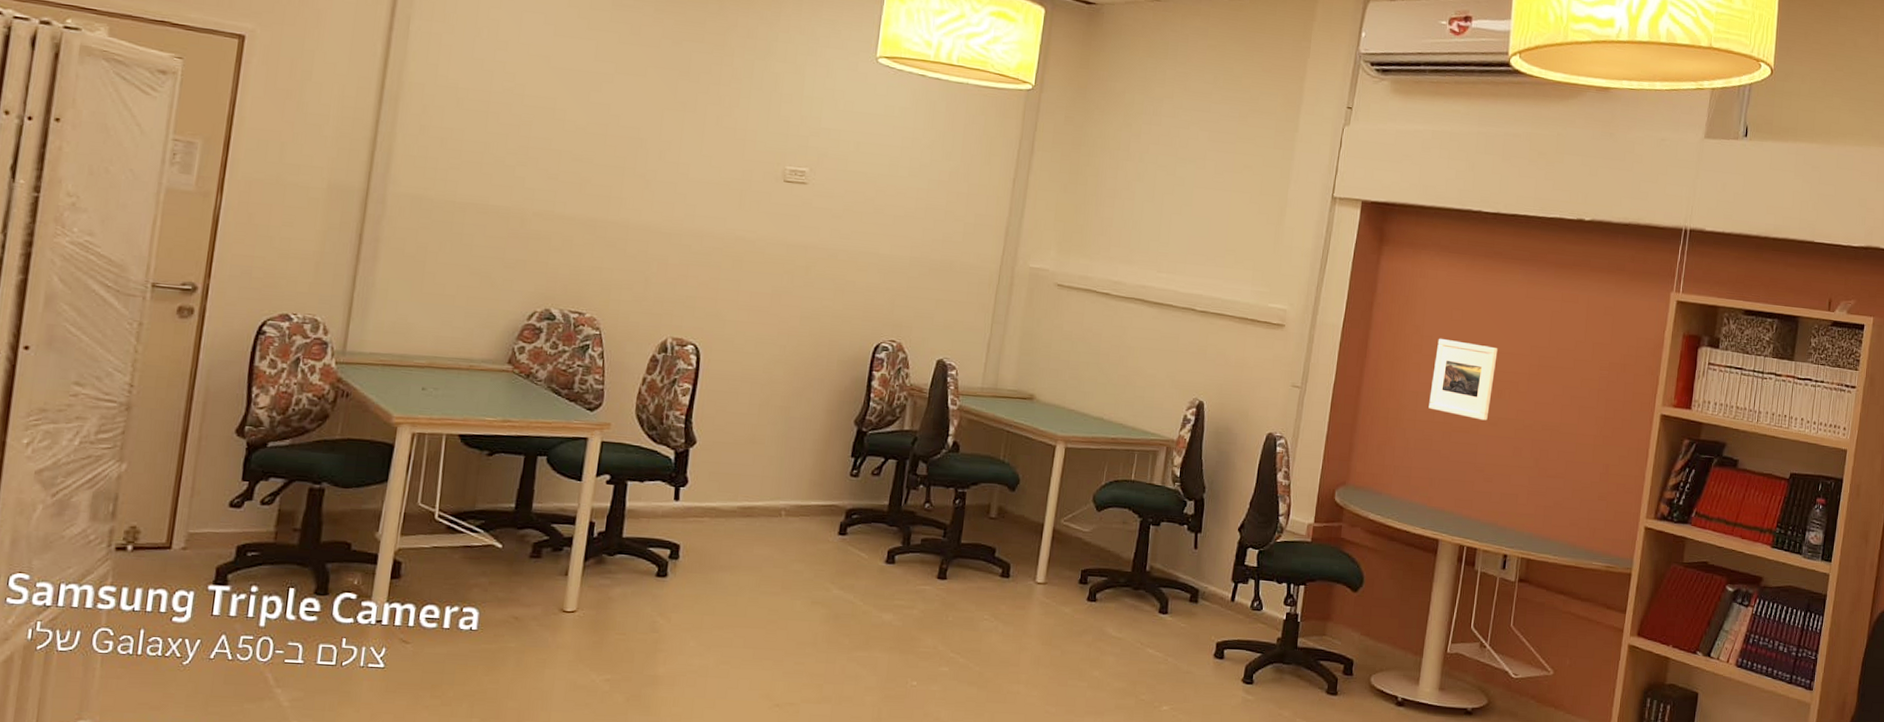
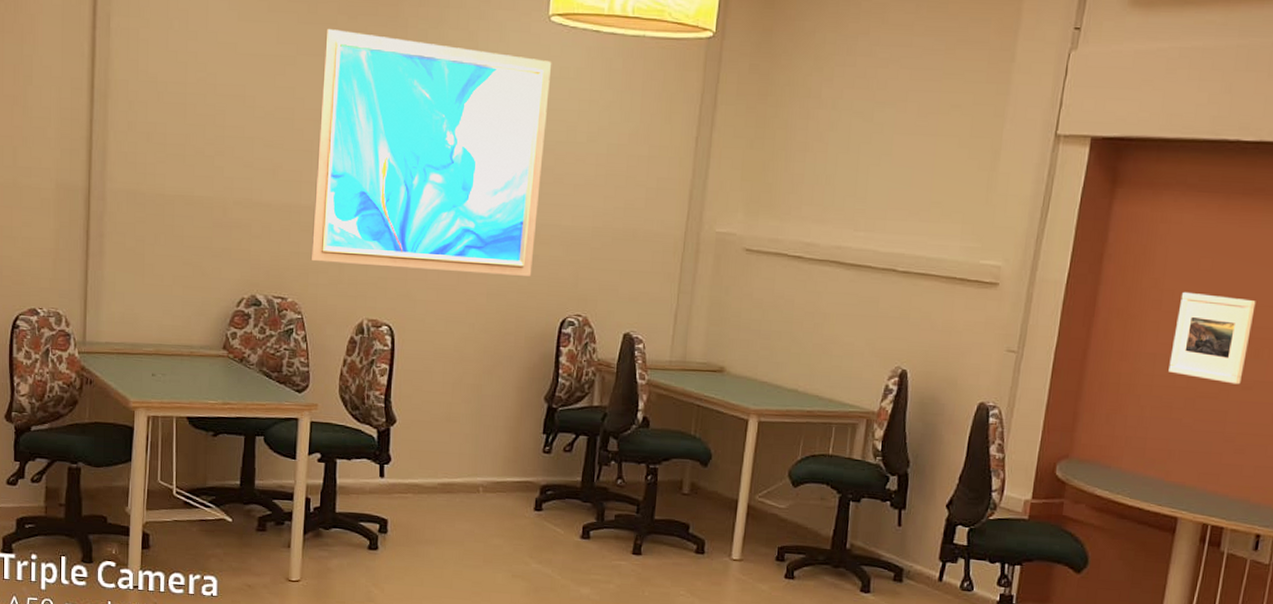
wall art: none [614,51,878,301] -> present [310,29,552,276]

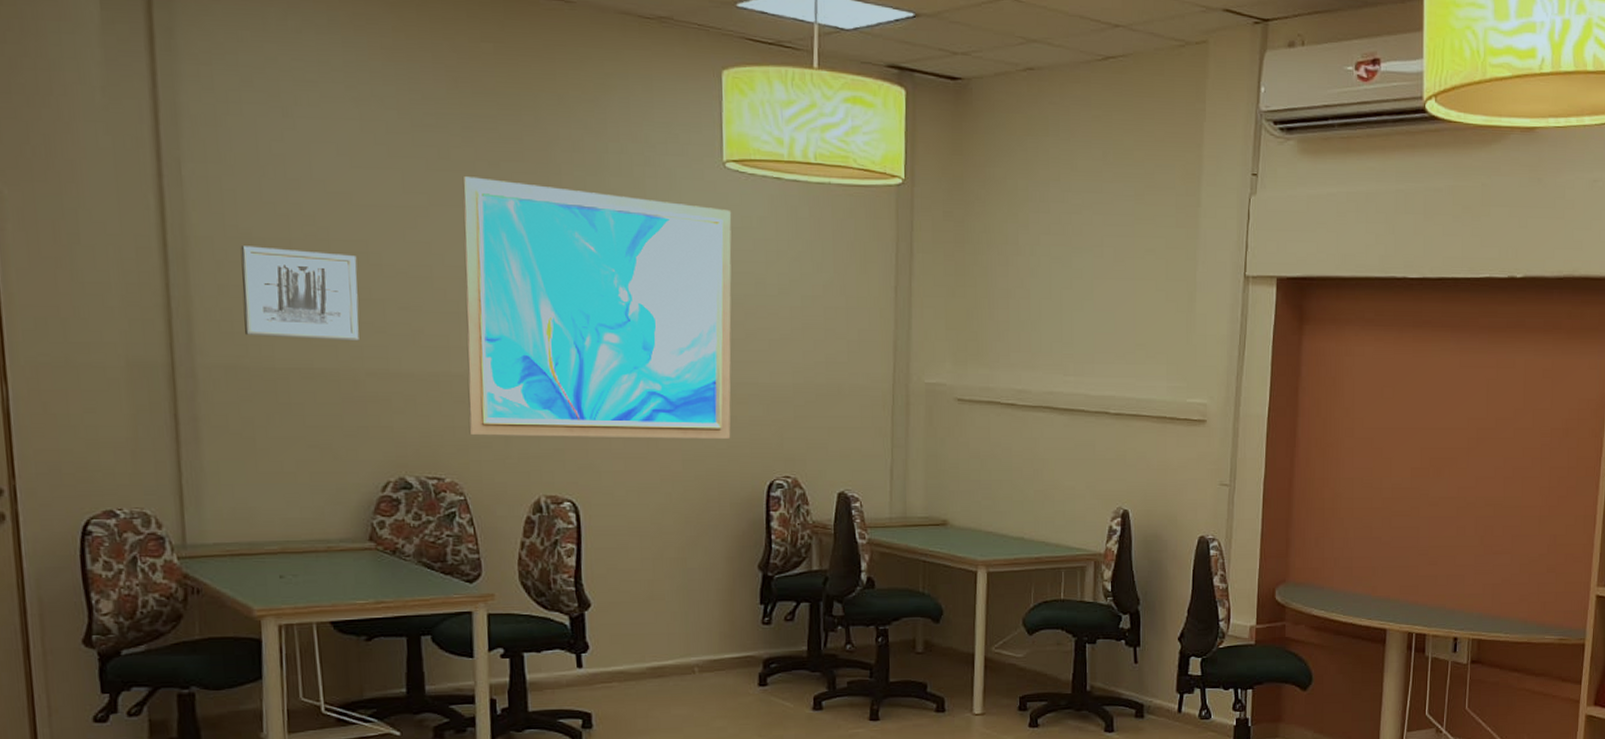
wall art: none [145,88,236,173] -> present [240,246,359,341]
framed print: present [1168,291,1256,385] -> none [1365,419,1434,502]

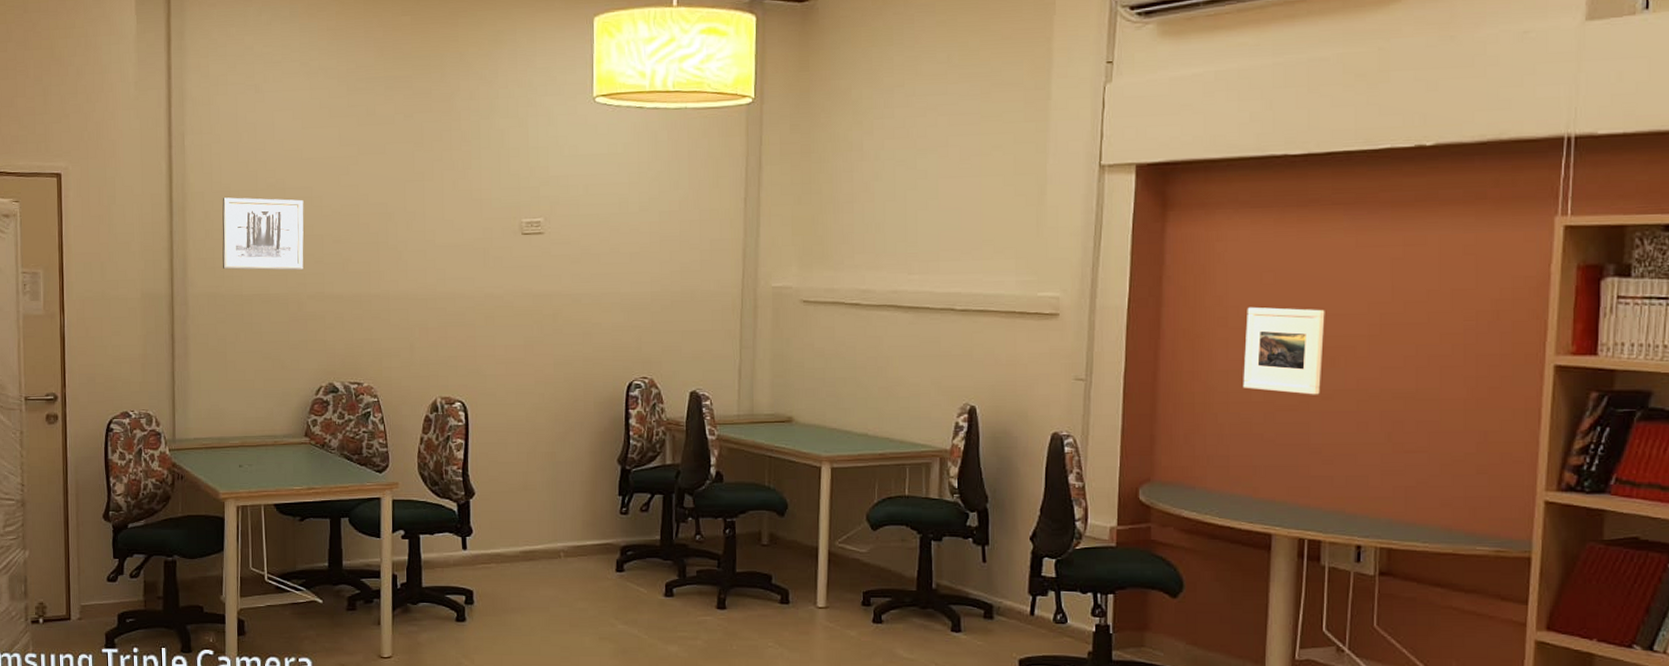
wall art: present [463,177,732,439] -> none [383,128,600,346]
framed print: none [1365,419,1434,502] -> present [1243,306,1325,395]

